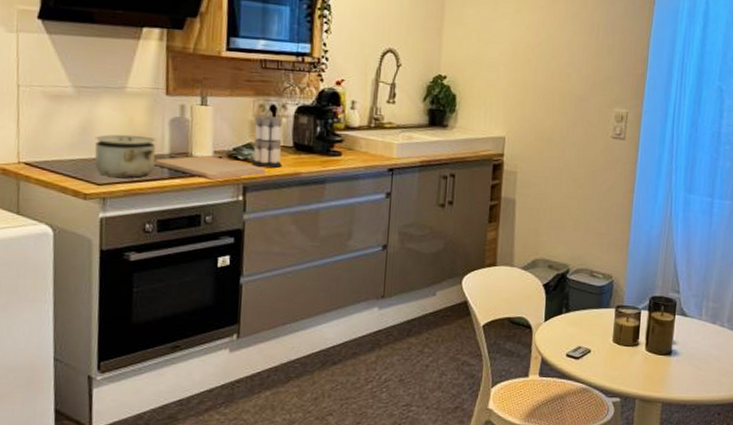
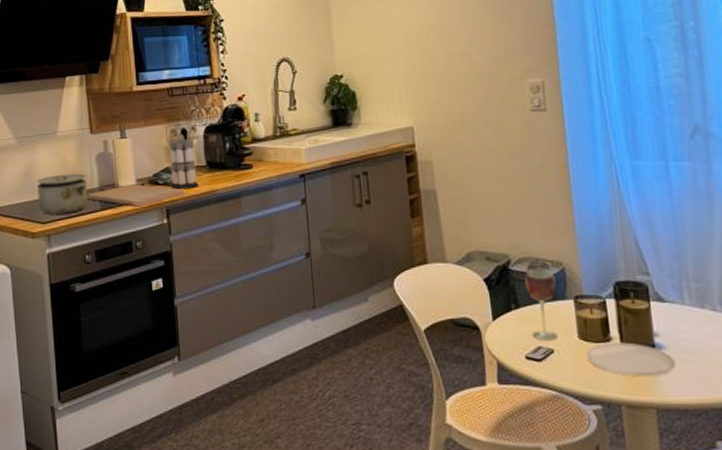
wineglass: none [575,272,604,343] -> present [524,261,558,341]
plate: none [616,347,685,377] -> present [586,342,676,377]

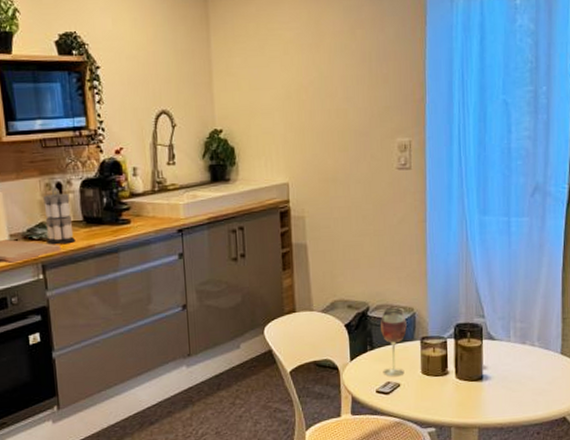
plate: present [586,342,676,377] -> none [427,375,498,403]

